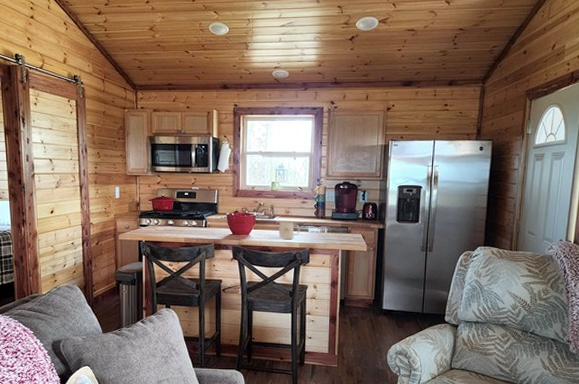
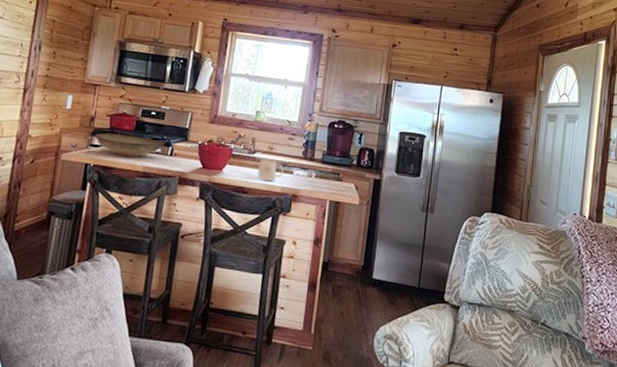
decorative bowl: none [142,214,199,233] -> present [95,133,165,159]

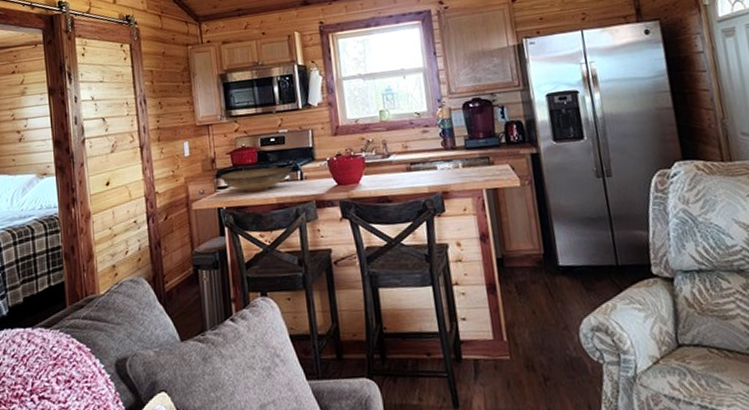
mug: present [257,158,284,182] -> none [396,158,426,185]

